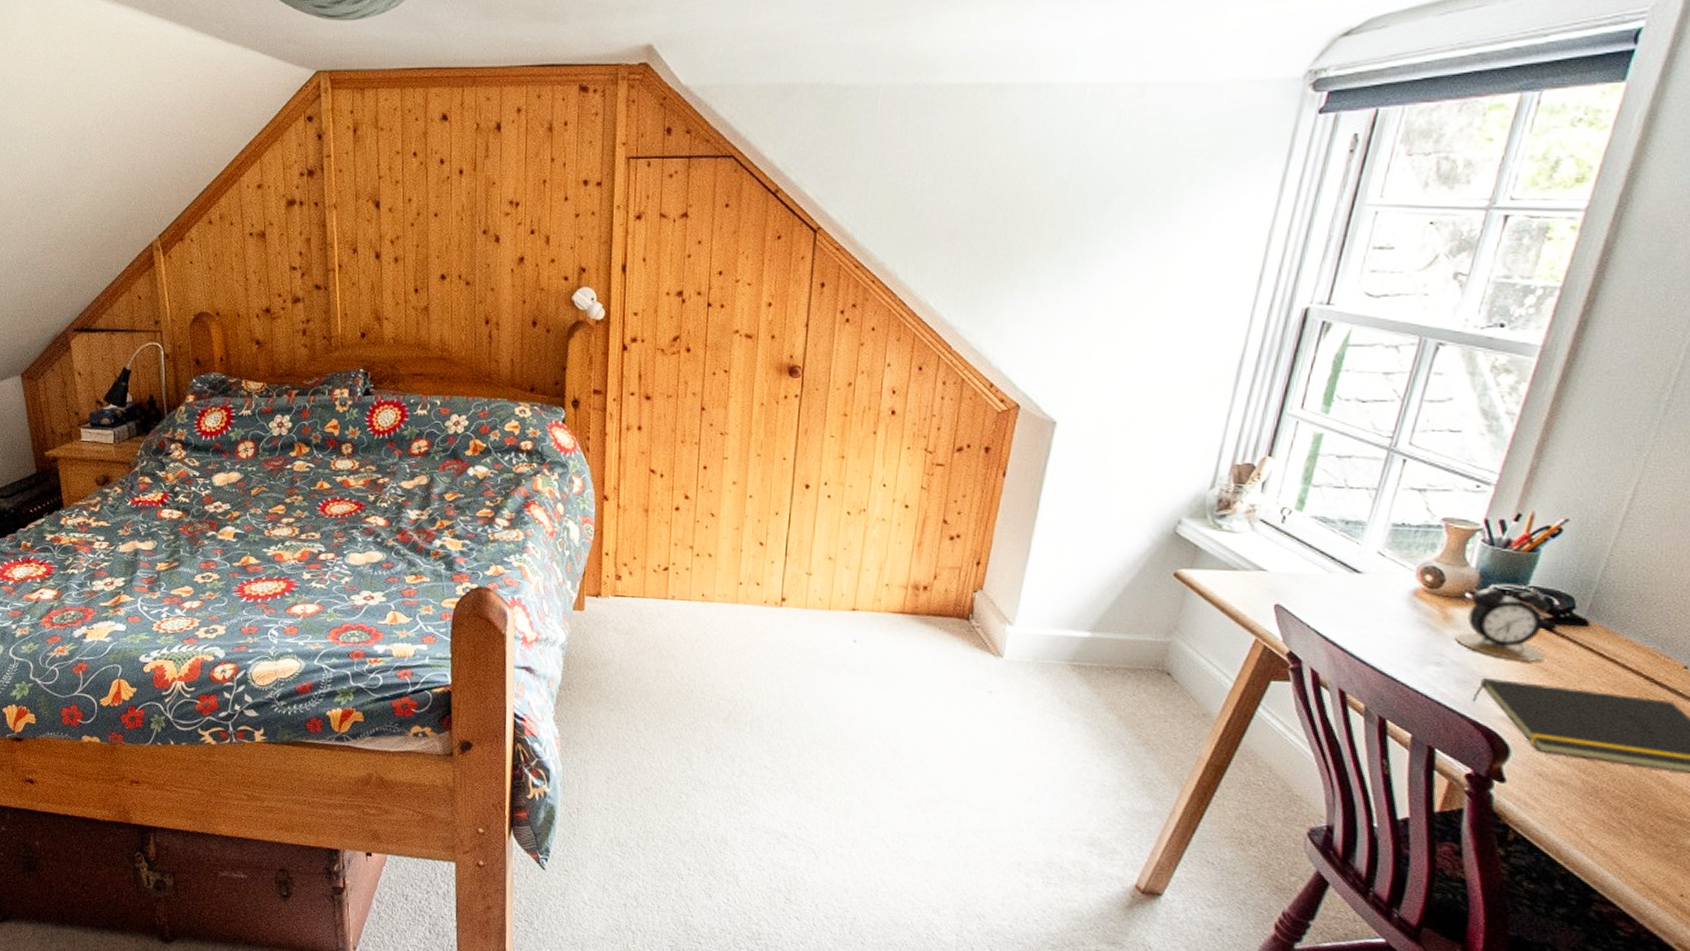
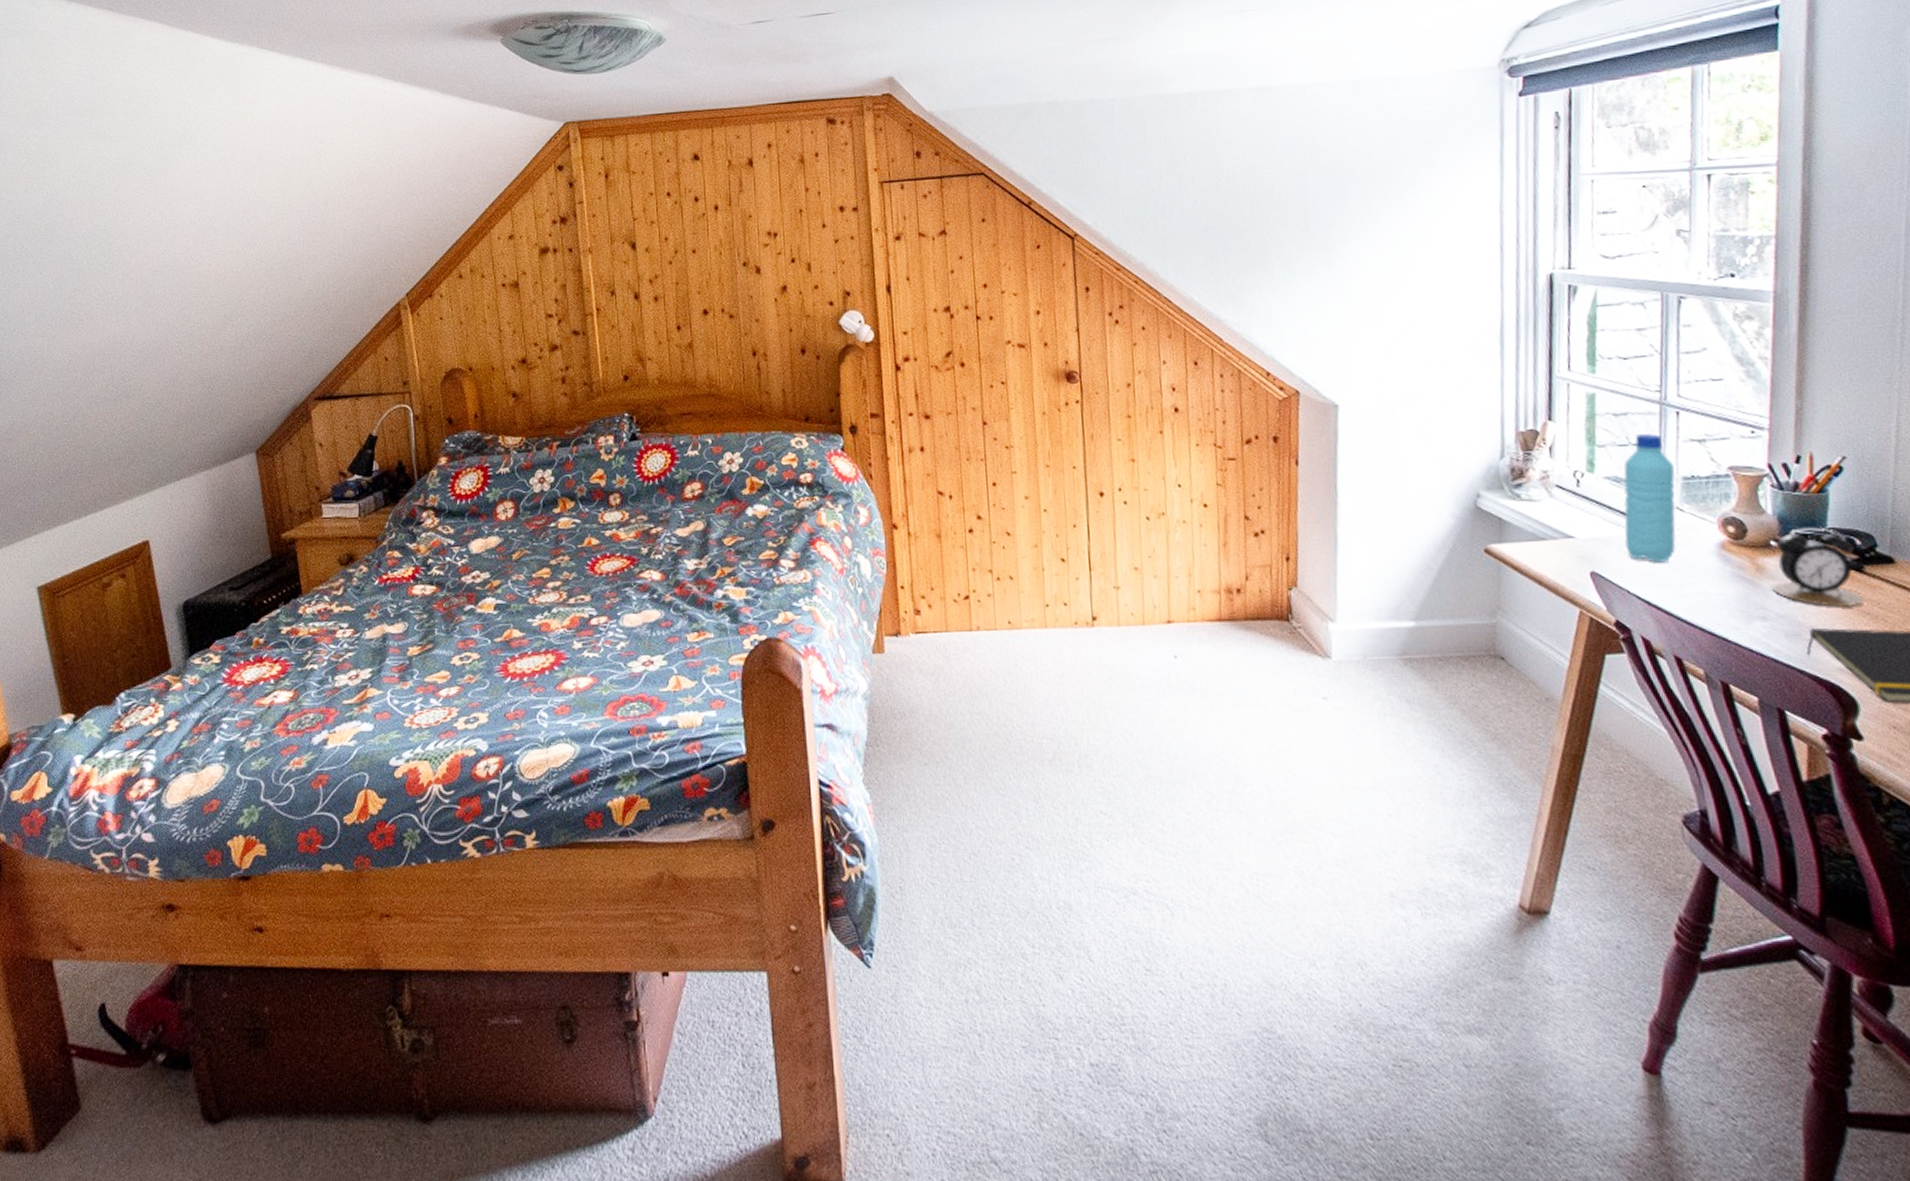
water bottle: none [1316,478,1388,603] -> present [1624,434,1676,563]

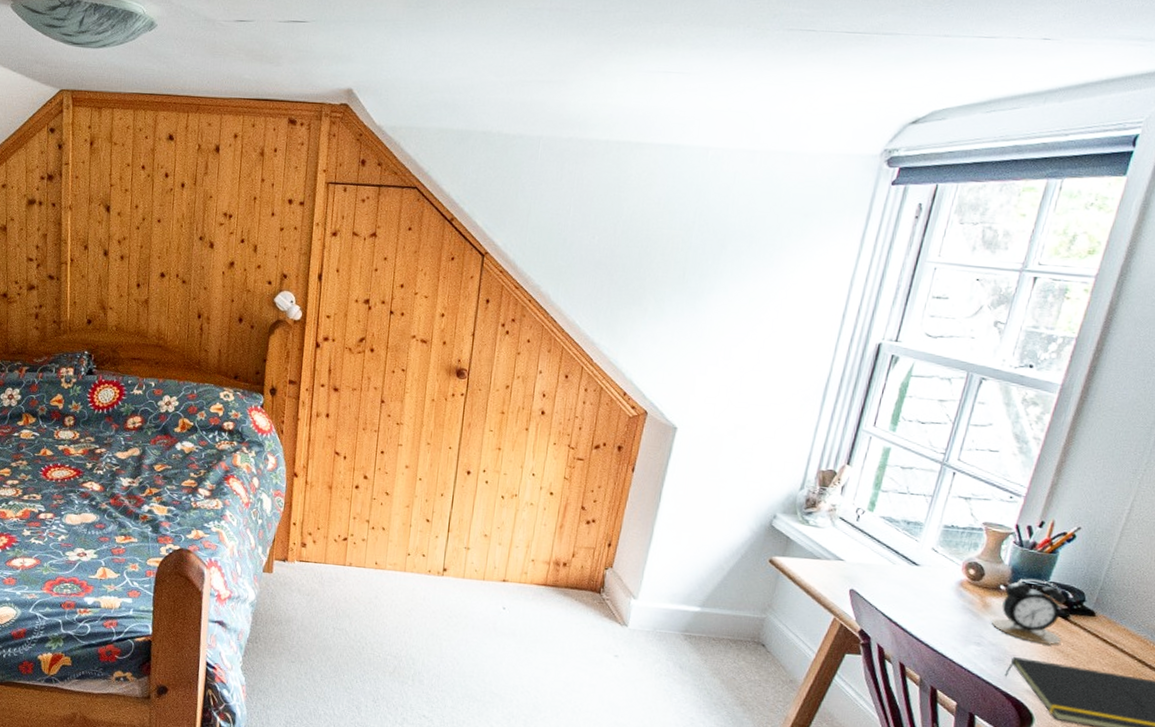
water bottle: present [1624,434,1676,563] -> none [883,486,940,590]

